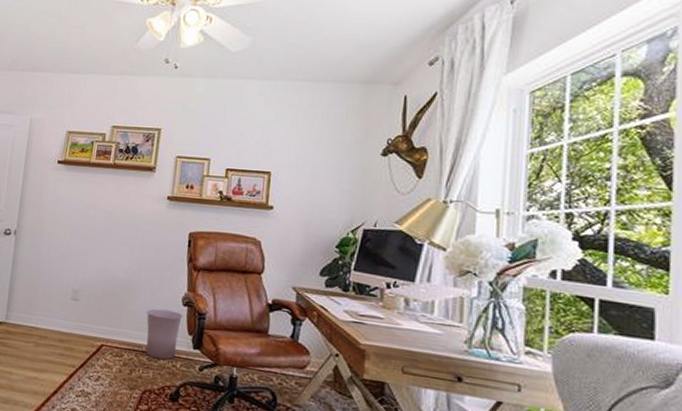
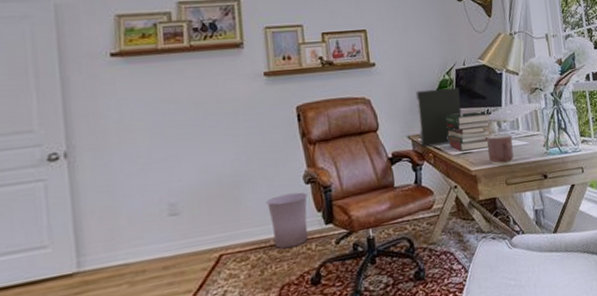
binder: none [305,243,363,307] -> present [415,88,462,148]
books: none [337,275,396,325] -> present [445,112,490,152]
mug: none [384,311,422,350] -> present [486,134,514,165]

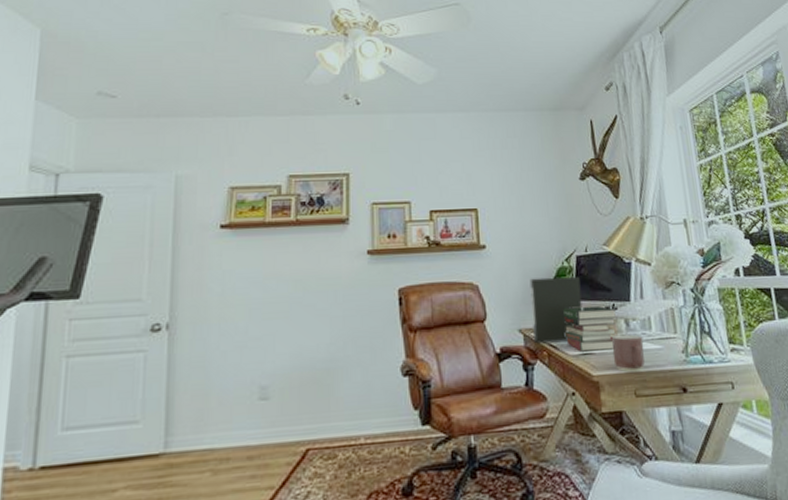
waste bin: present [266,192,309,249] -> none [359,385,404,450]

